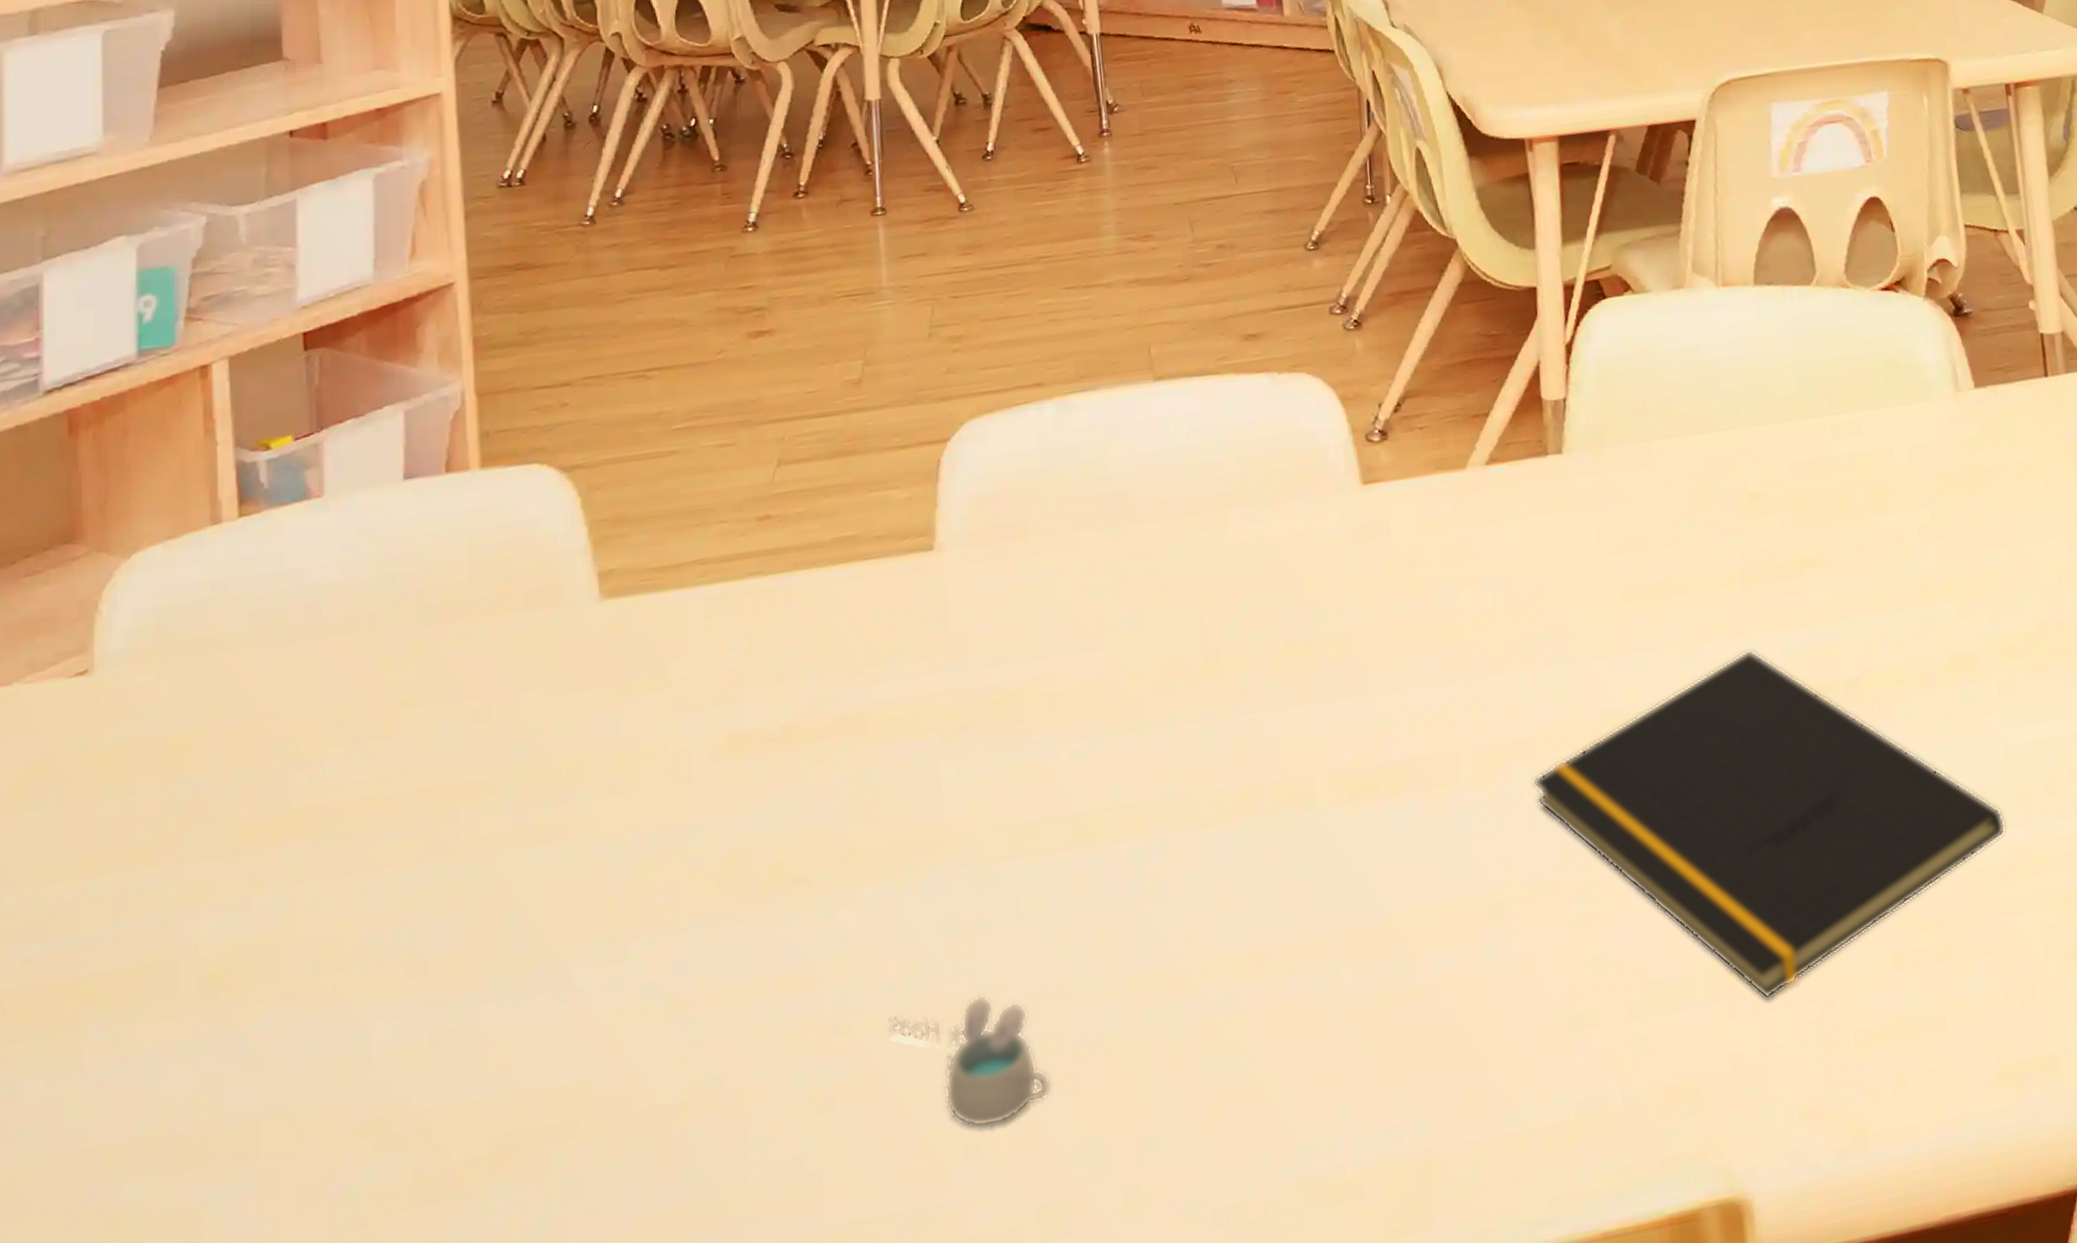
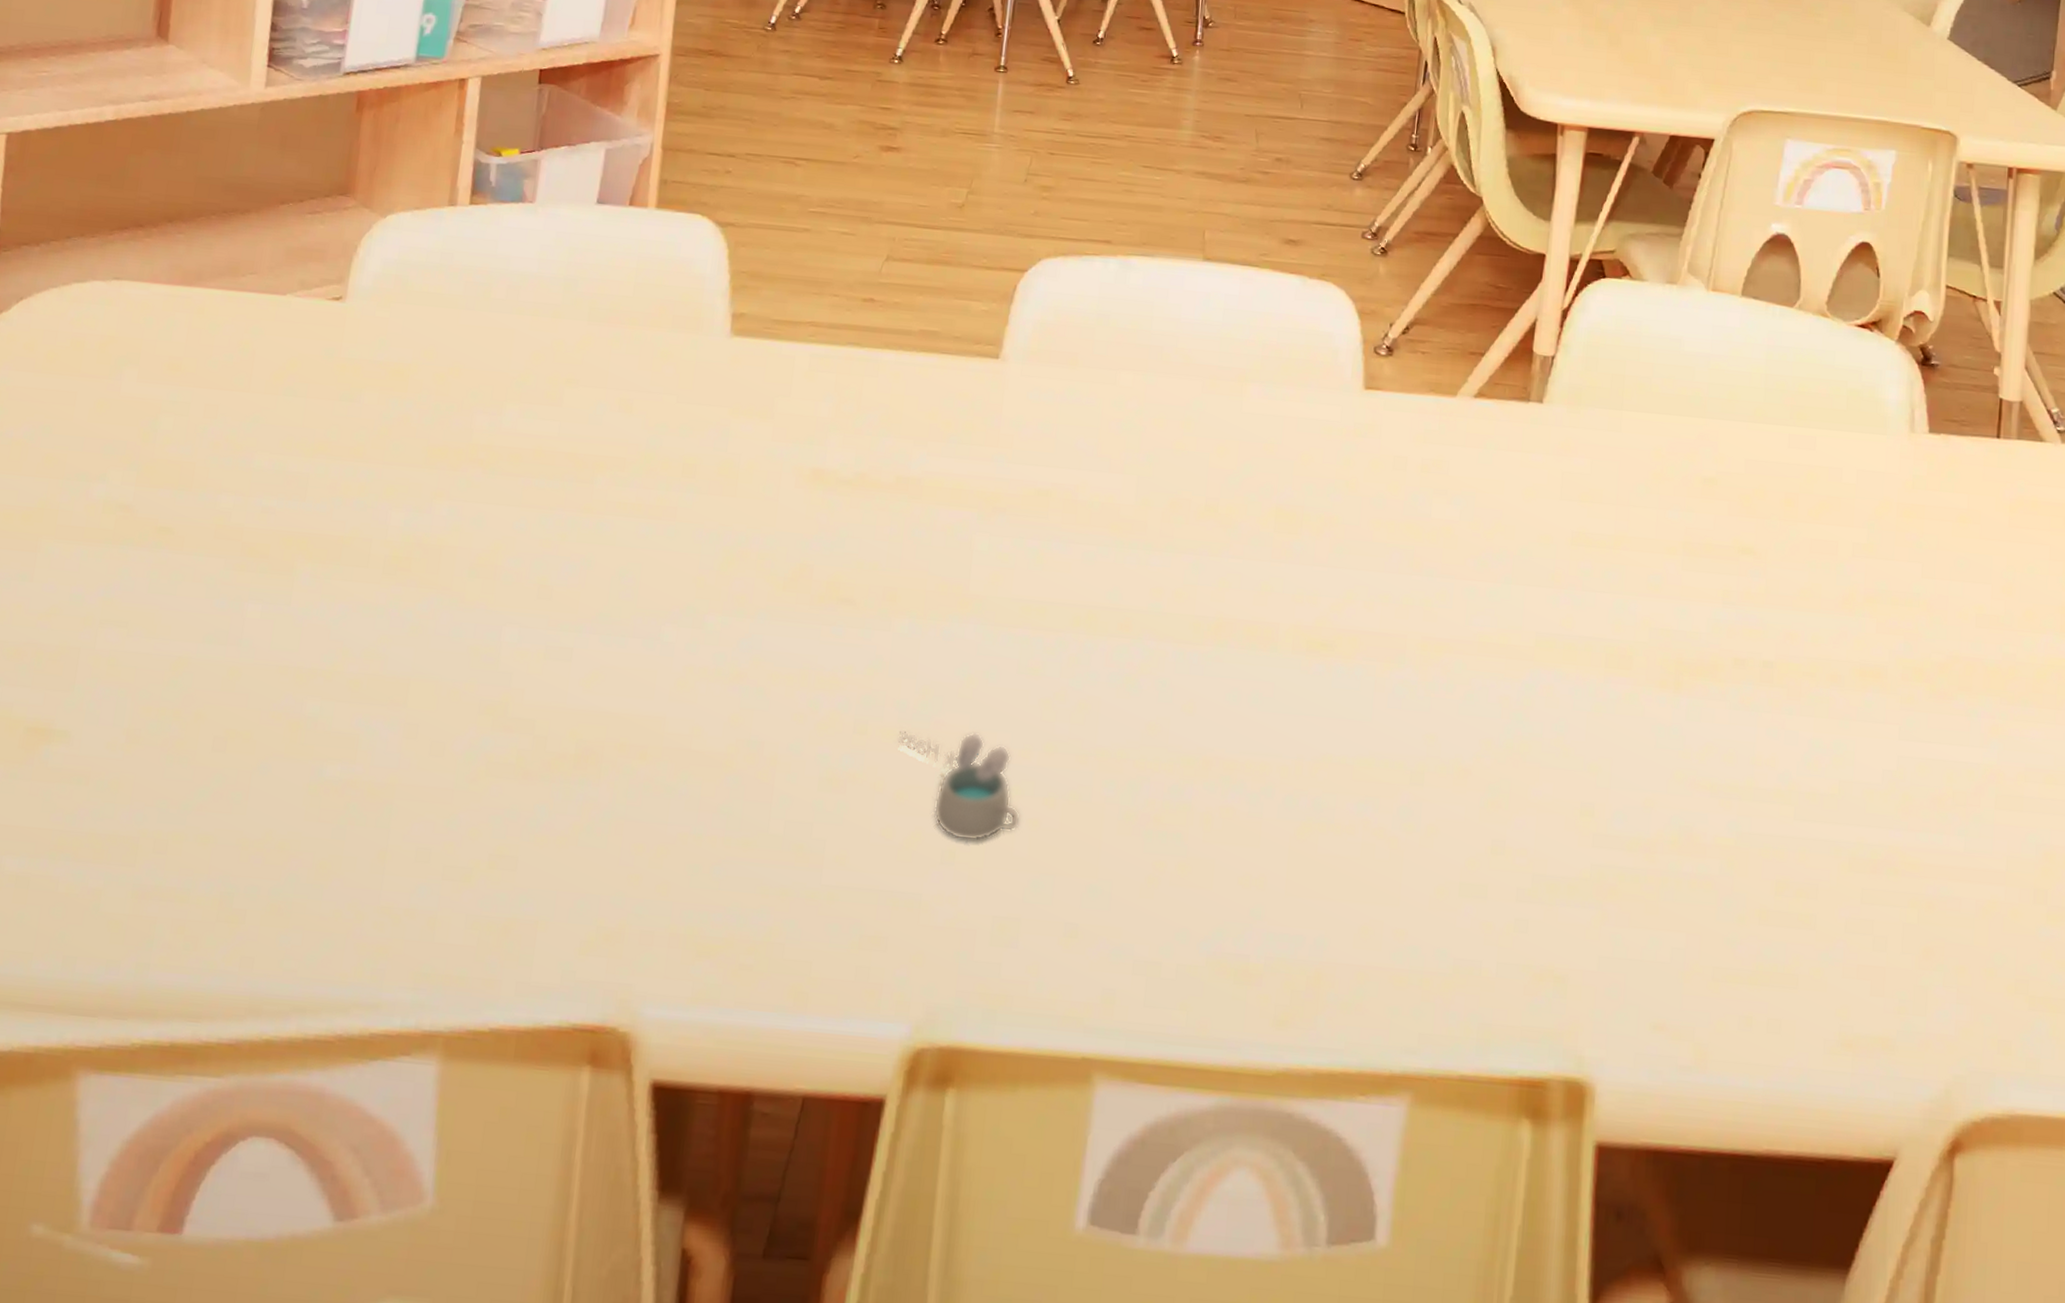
notepad: present [1533,649,2006,999] -> none [1467,612,1886,918]

